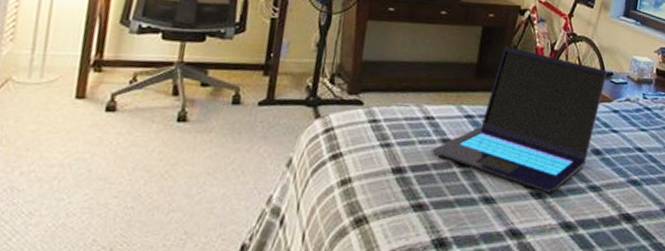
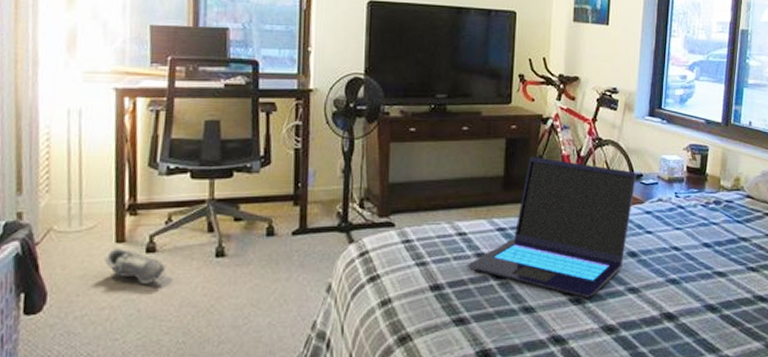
shoe: none [61,103,125,145] -> present [105,247,167,285]

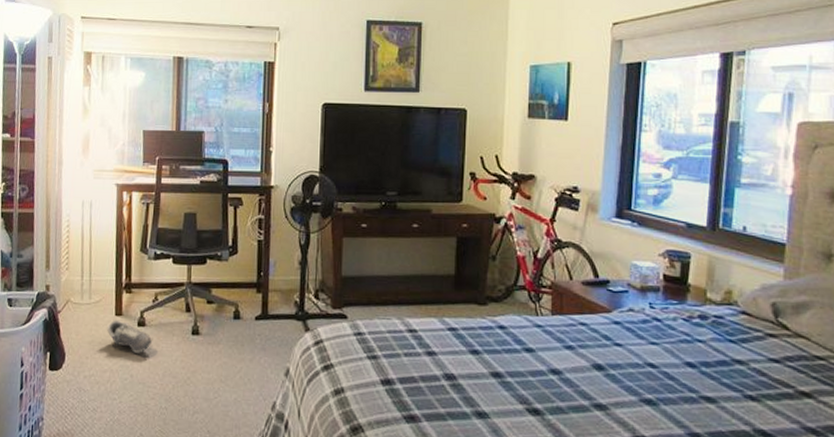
laptop: present [466,157,636,298] -> none [417,257,602,410]

